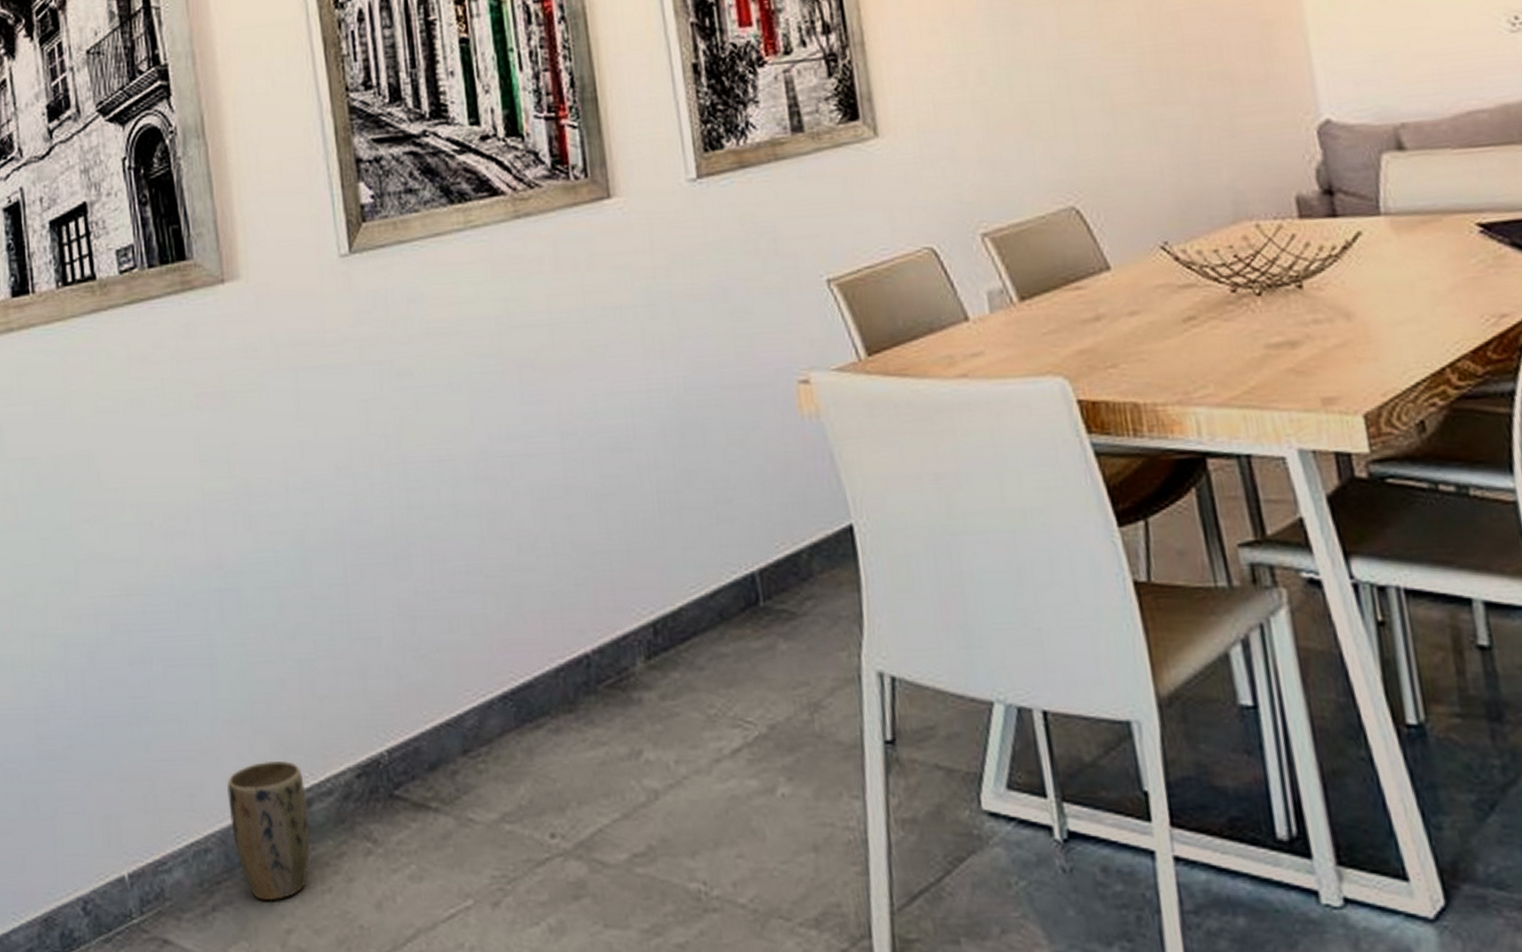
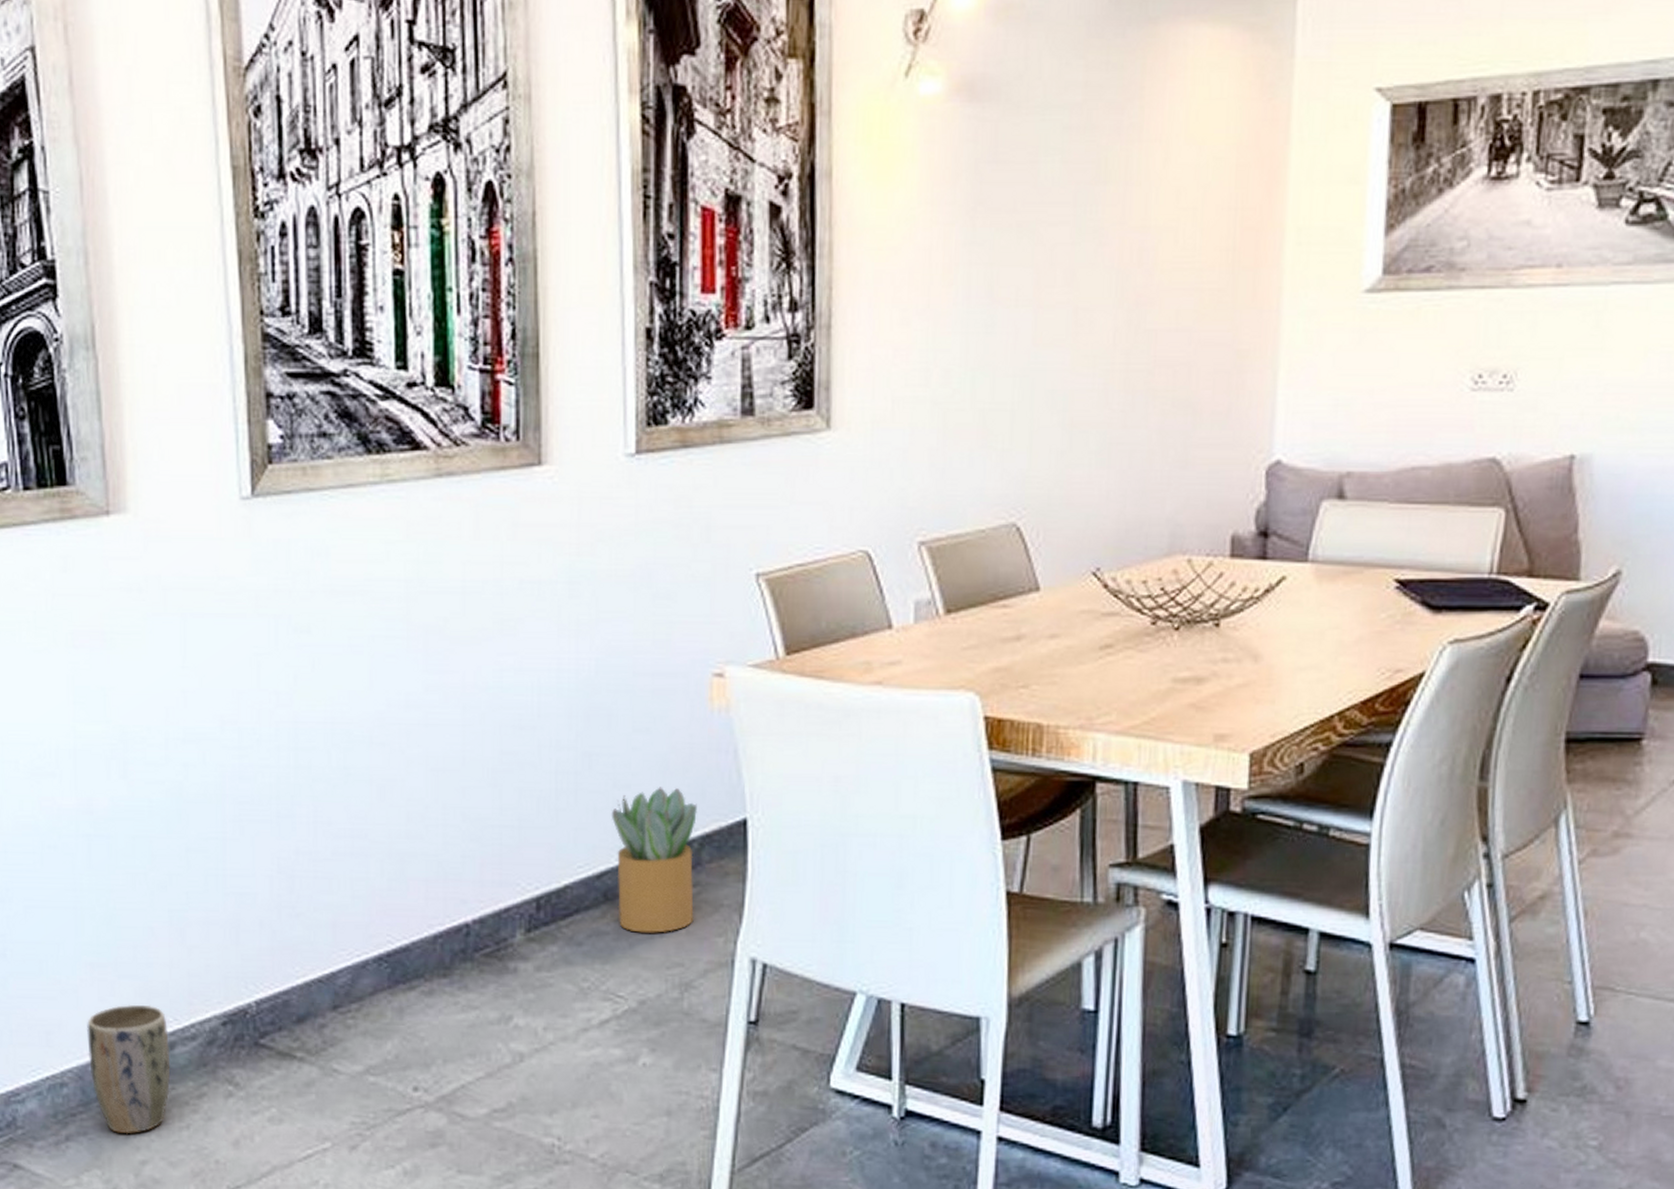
potted plant: none [716,498,813,652] -> present [611,787,697,933]

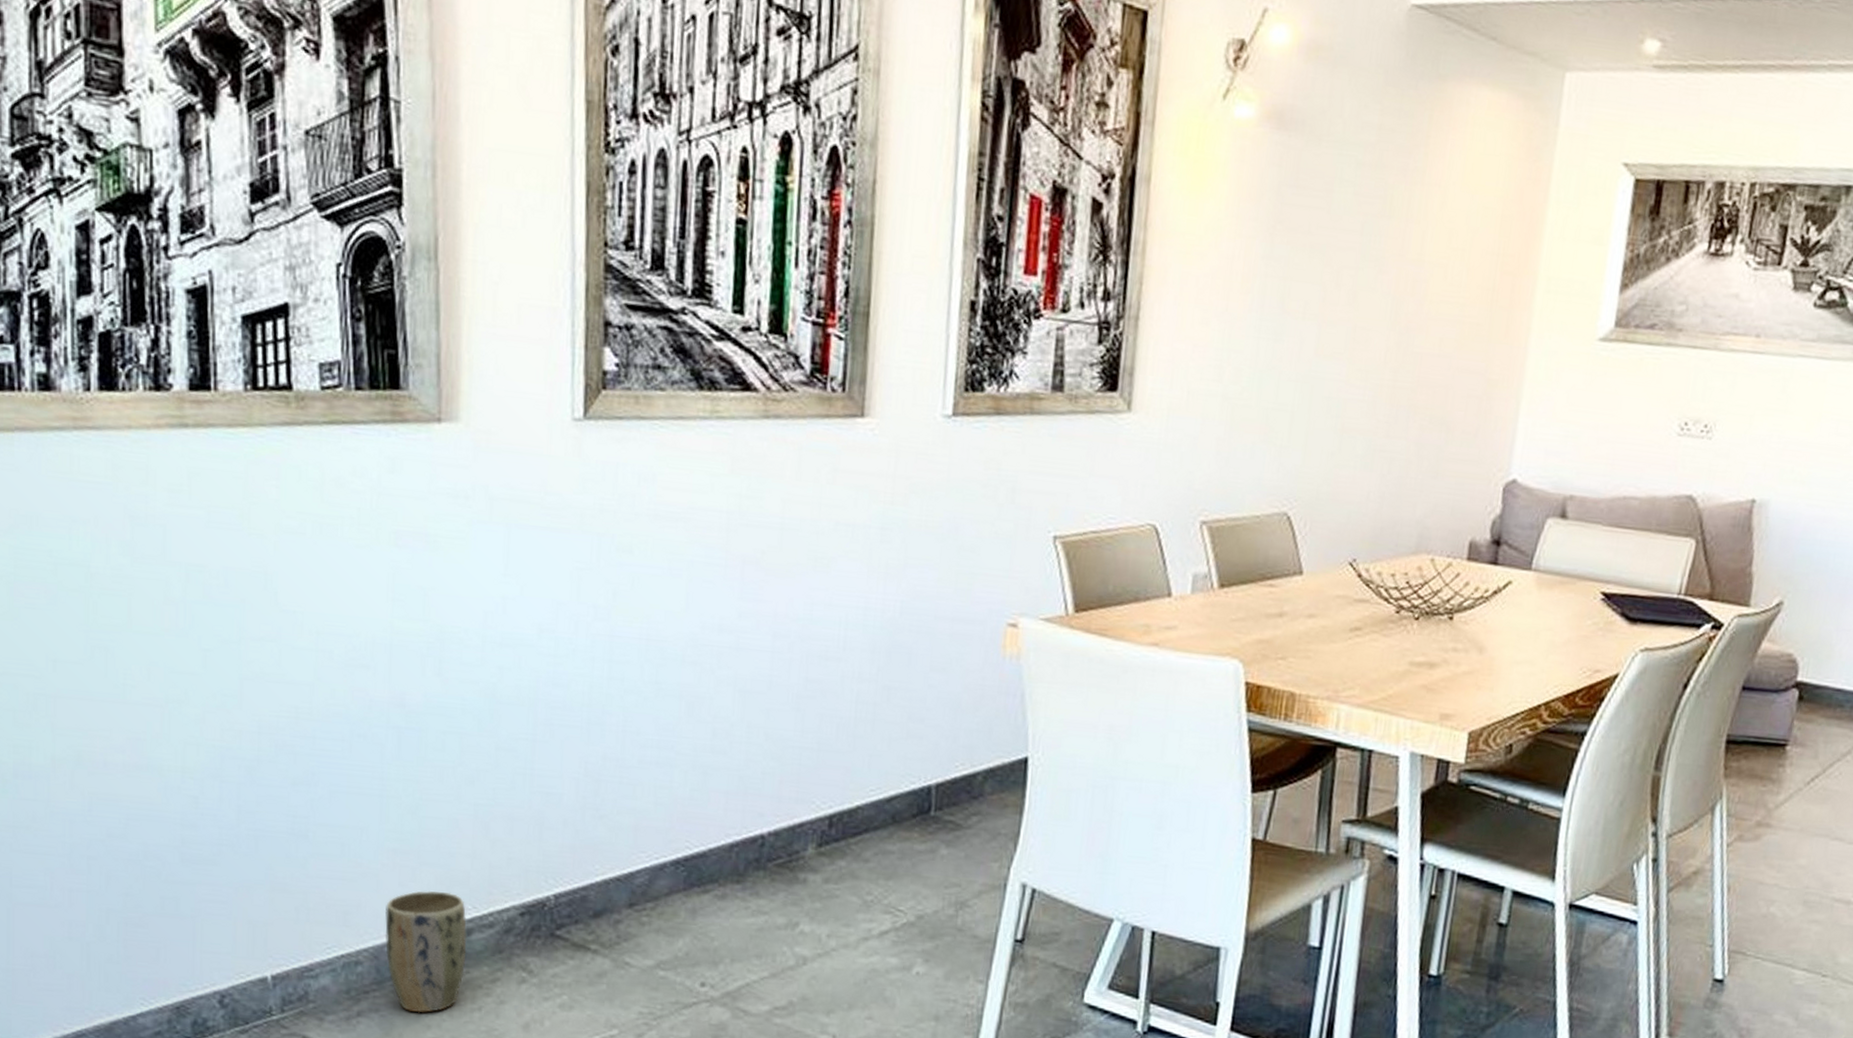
potted plant: present [611,787,697,933] -> none [904,722,984,856]

